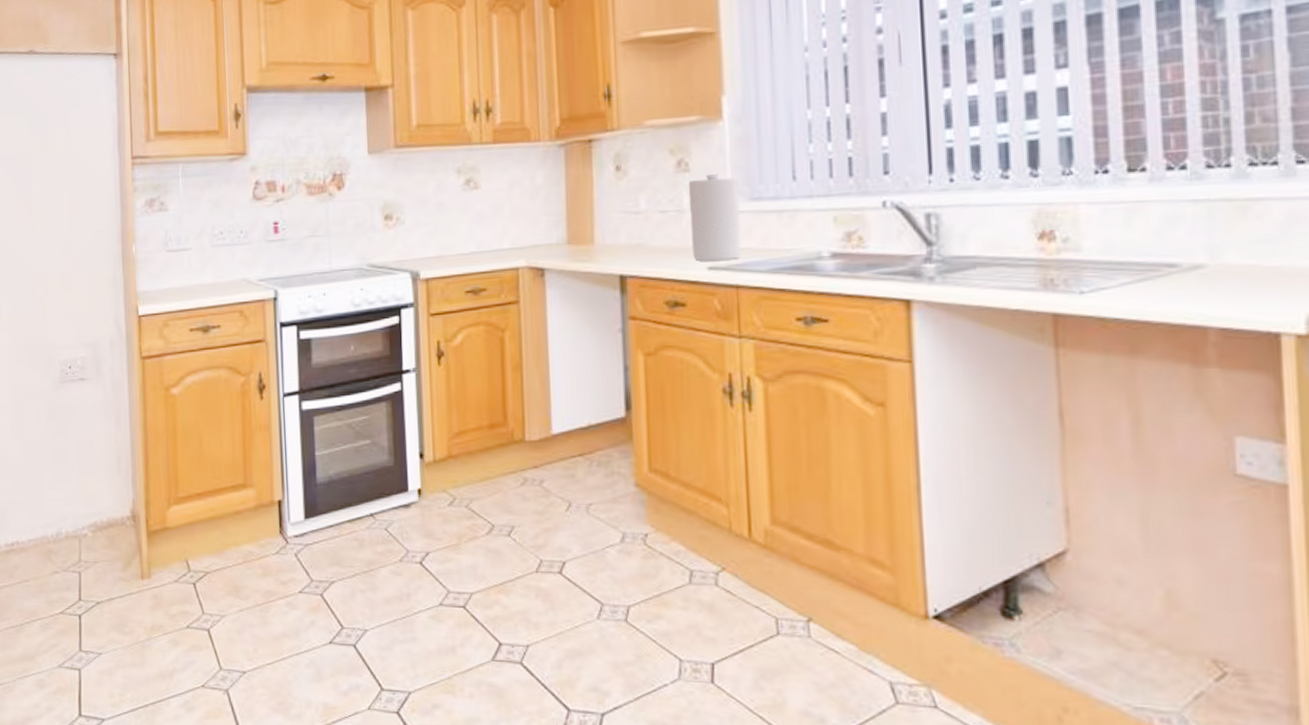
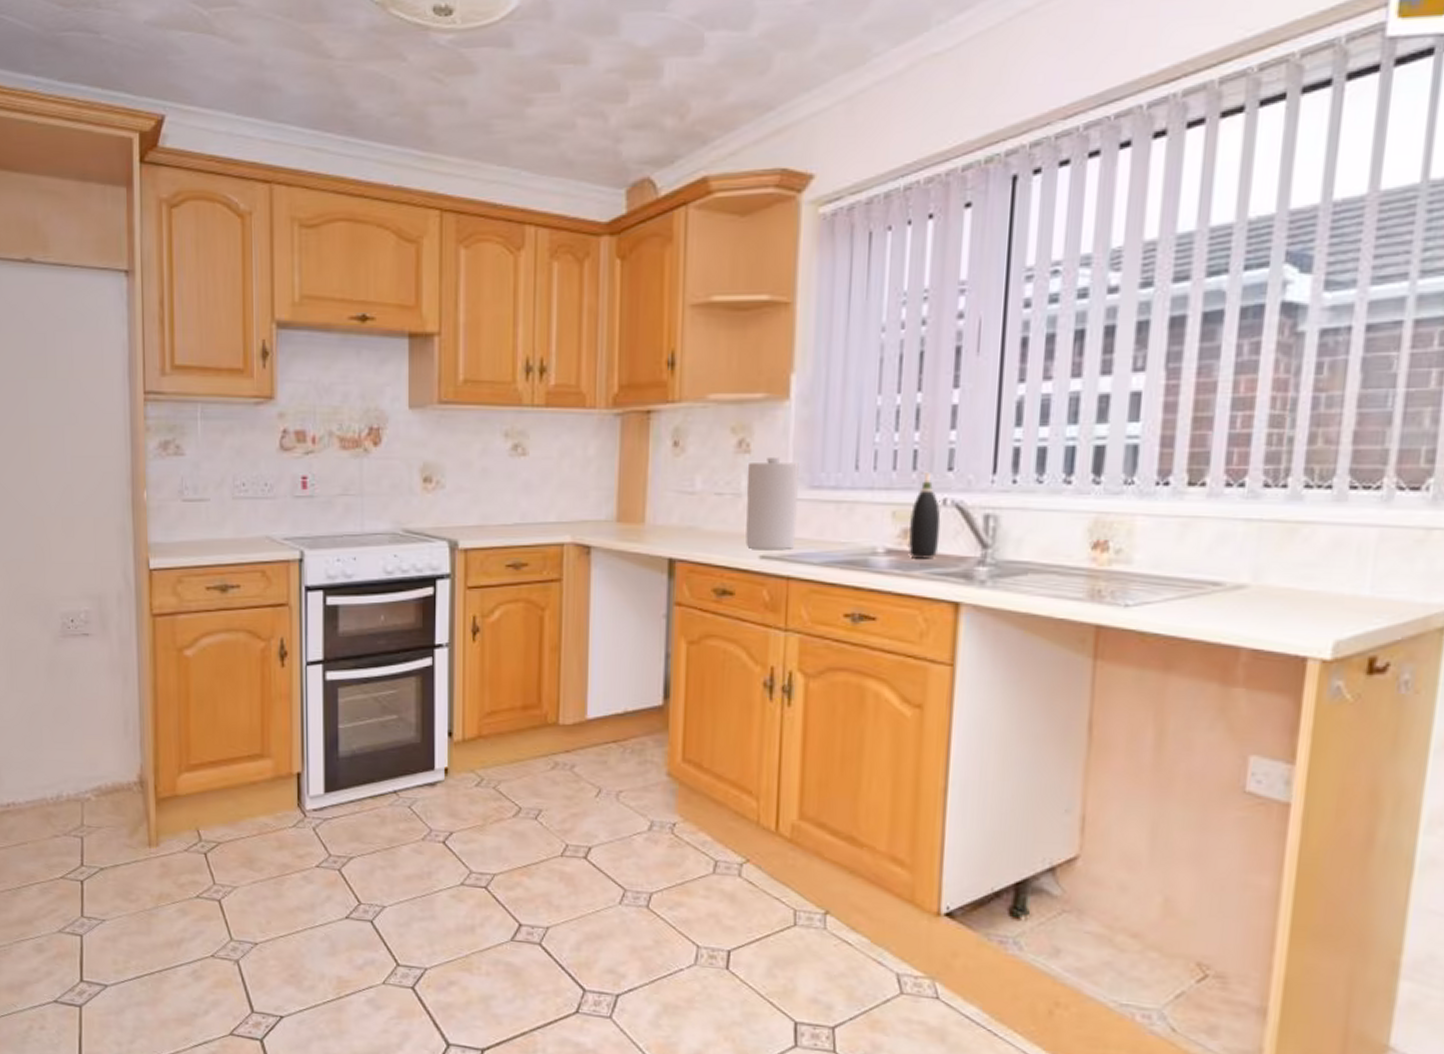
soap dispenser: none [852,176,884,260] -> present [909,471,941,559]

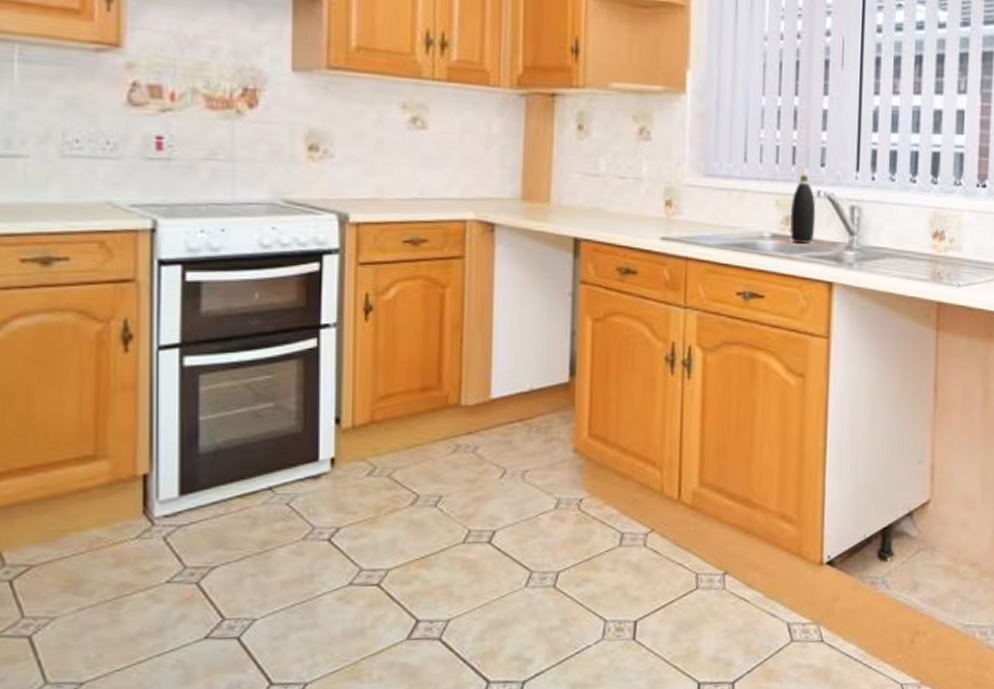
paper towel holder: present [745,456,799,551] -> none [647,145,695,233]

